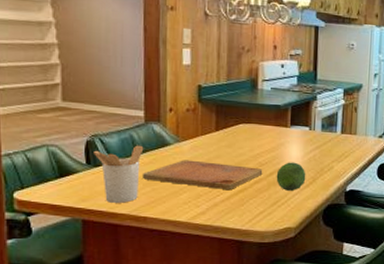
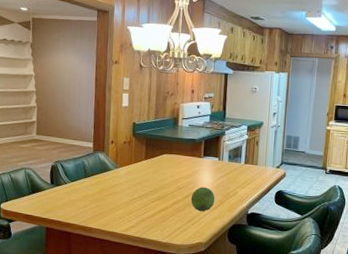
utensil holder: present [94,145,144,203] -> none [56,170,92,216]
cutting board: present [142,160,263,189] -> none [89,182,181,208]

